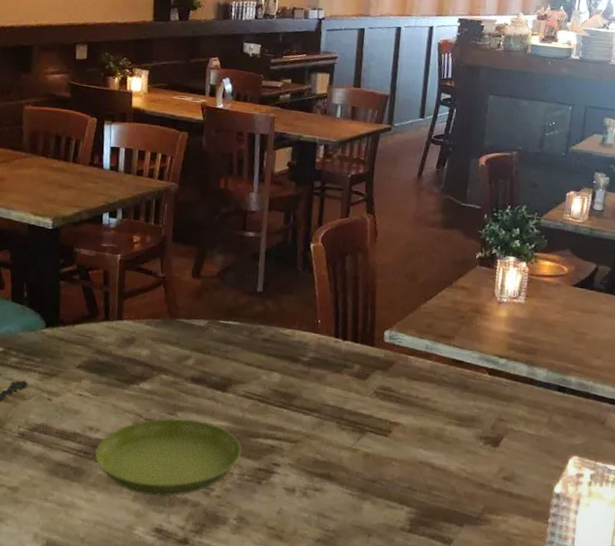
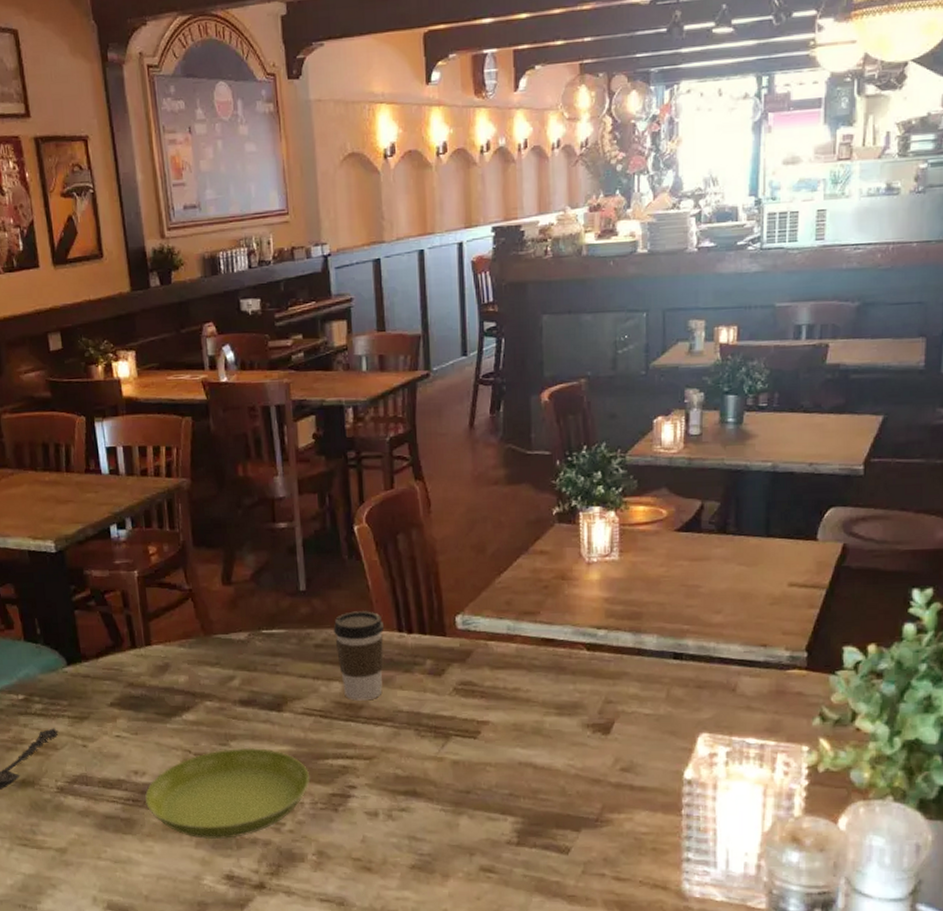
coffee cup: none [280,315,324,392] -> present [333,611,385,701]

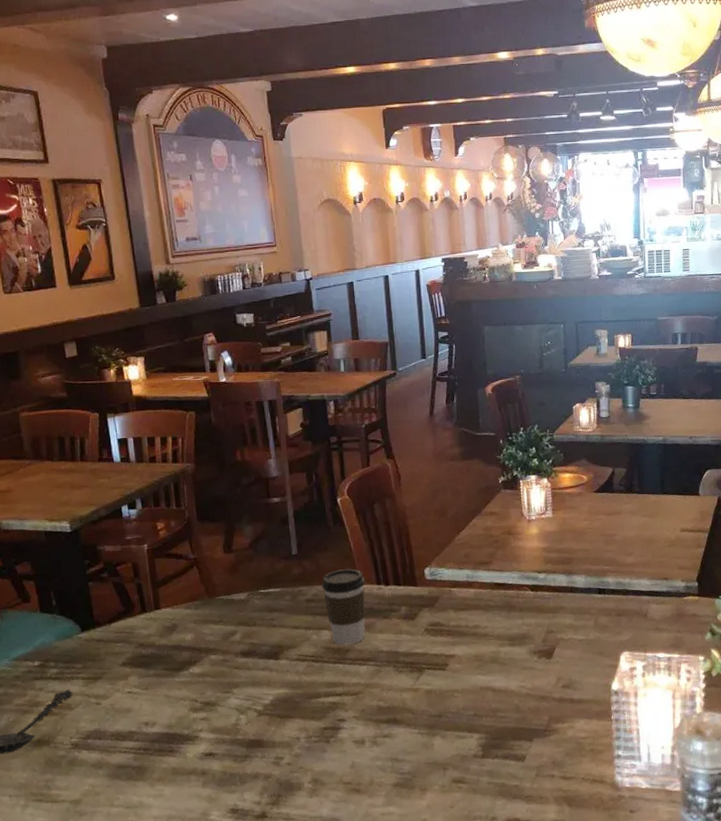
saucer: present [145,747,311,840] -> none [155,692,305,779]

